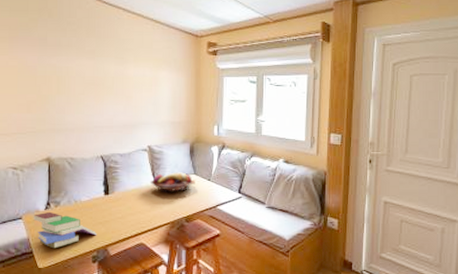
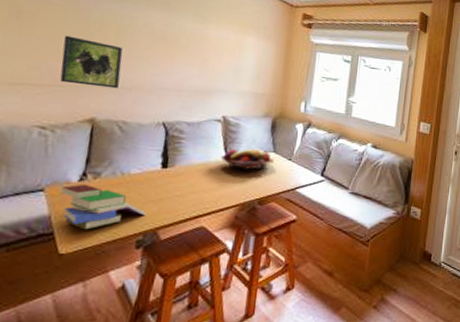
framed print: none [20,91,64,131] -> present [60,35,123,89]

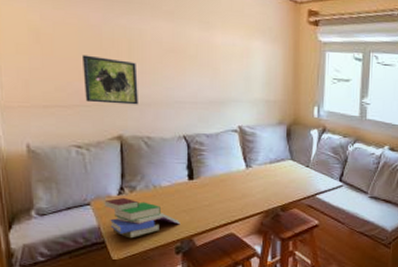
fruit basket: present [220,148,274,170] -> none [241,157,292,179]

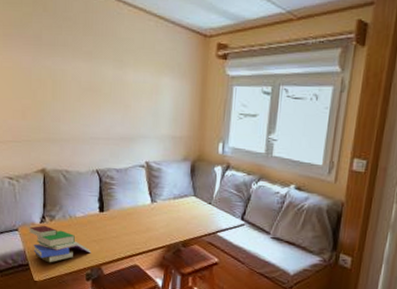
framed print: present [81,55,138,105] -> none [15,95,59,141]

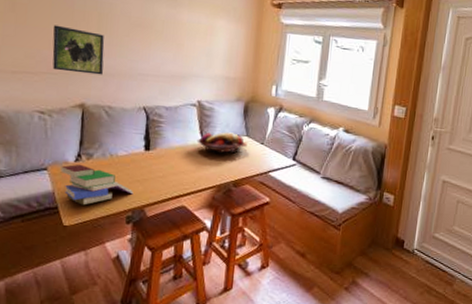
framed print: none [15,95,59,141] -> present [52,25,105,75]
fruit basket: none [146,192,195,214] -> present [197,132,247,153]

